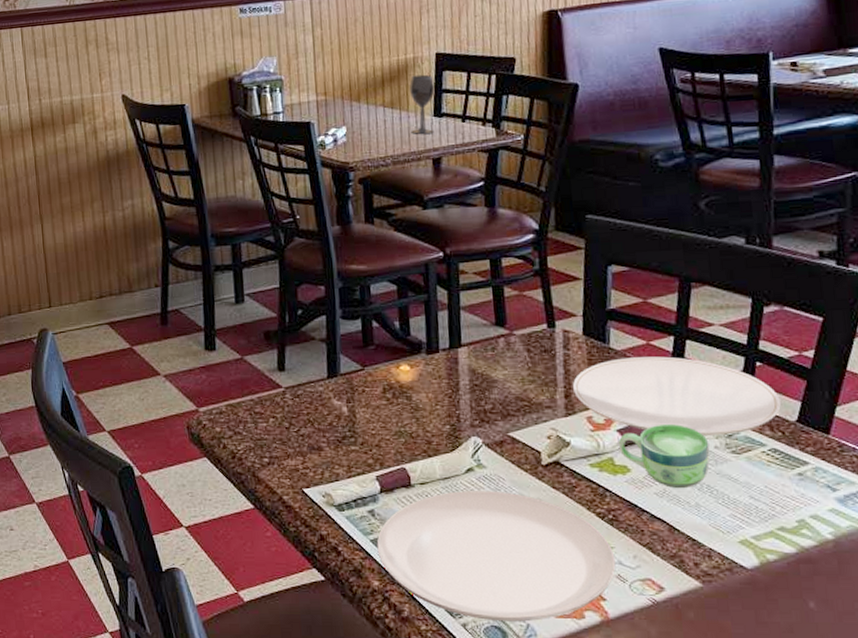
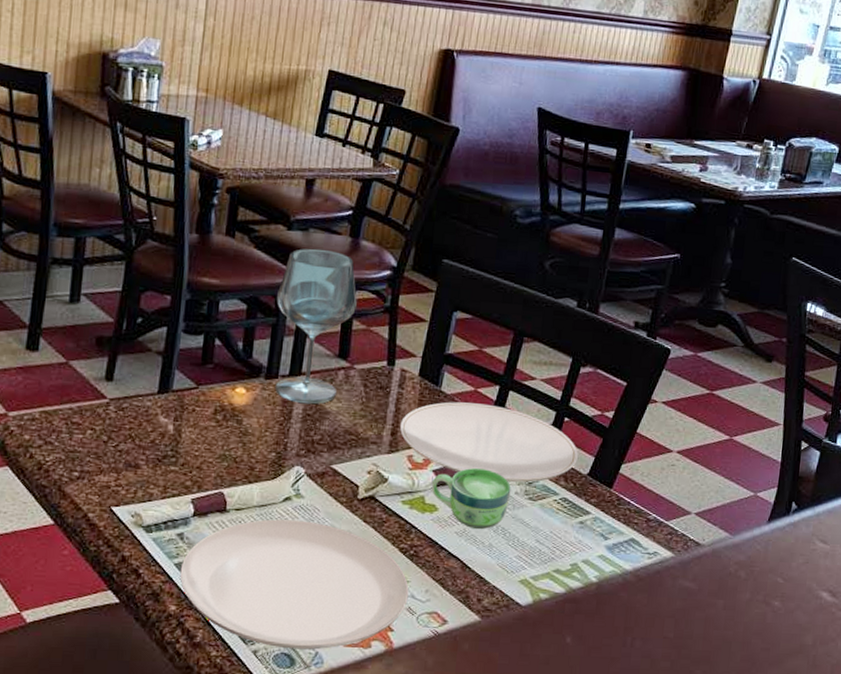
wine glass: present [409,74,435,135] -> none [289,88,322,153]
wine glass: none [424,222,505,375] -> present [274,248,357,405]

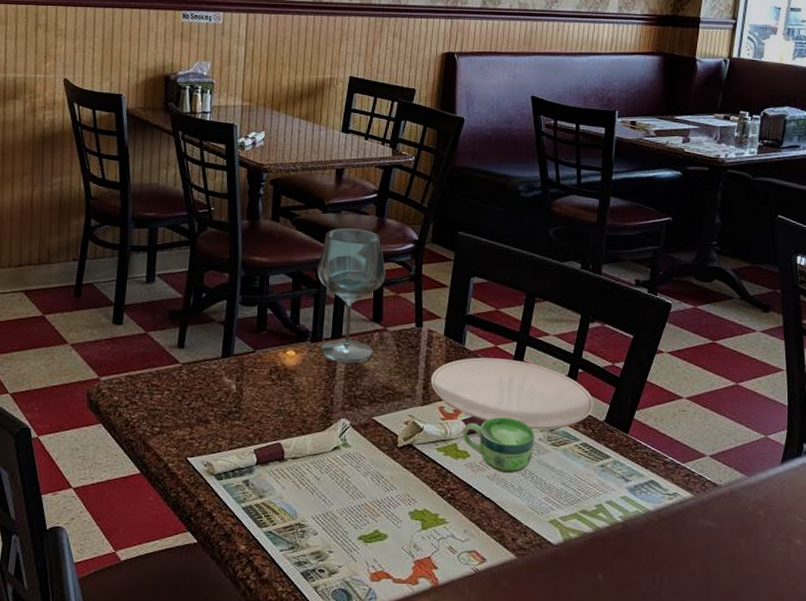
plate: present [180,519,409,650] -> none [247,466,449,586]

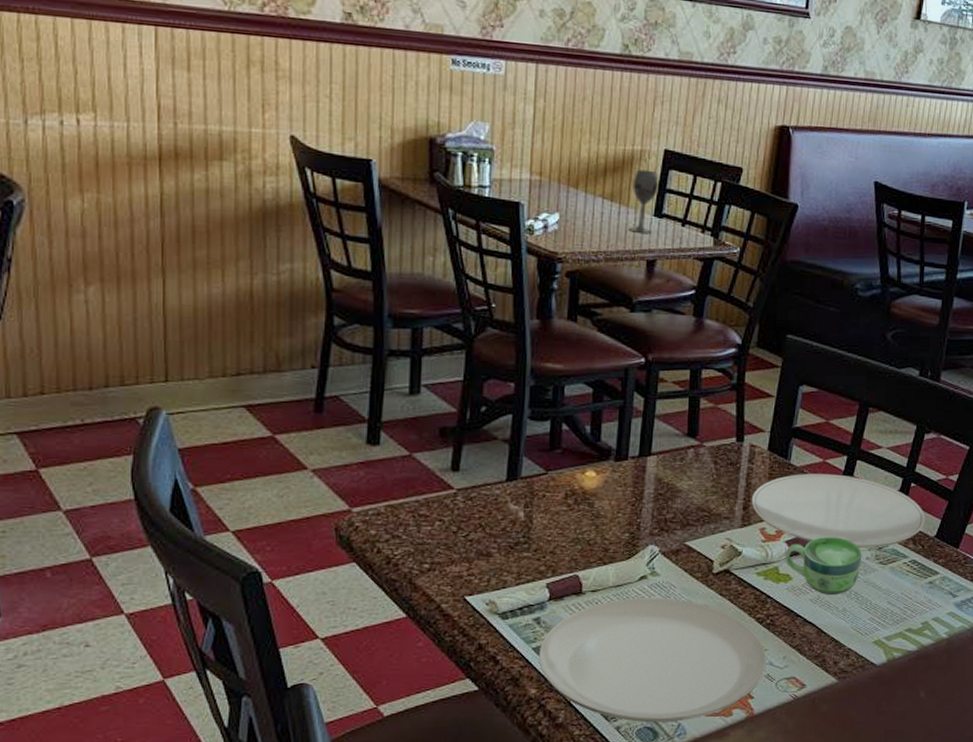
plate: none [247,466,449,586] -> present [538,598,767,723]
wine glass: present [317,227,386,364] -> none [623,329,703,484]
wine glass: none [320,94,345,147] -> present [628,169,659,234]

